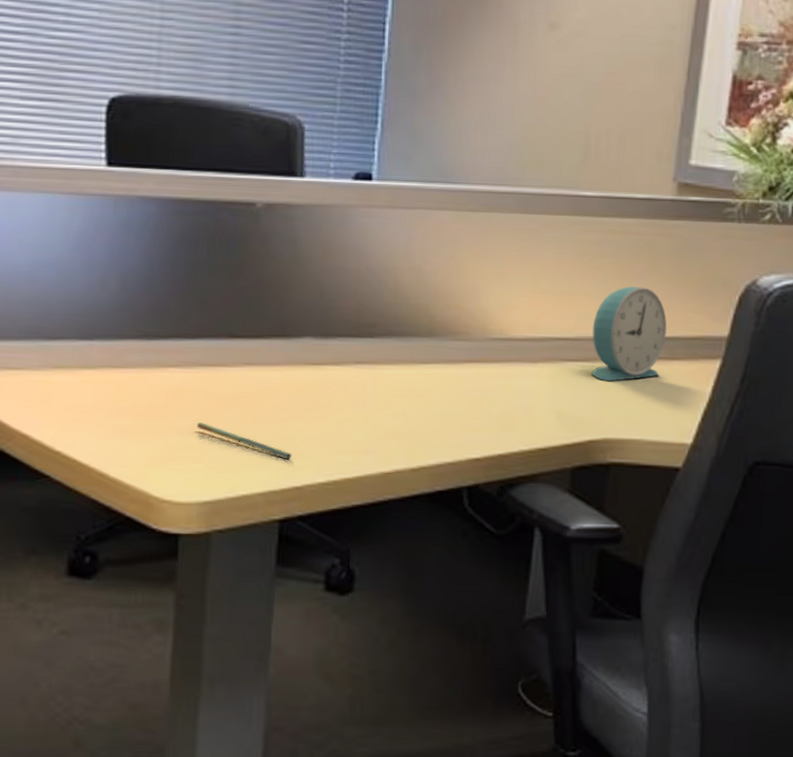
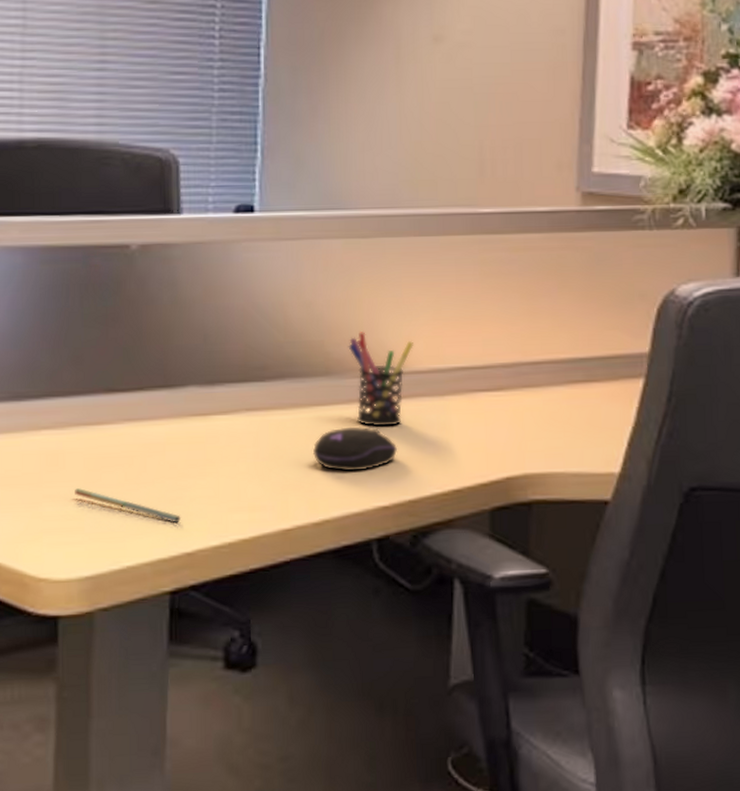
computer mouse: none [413,384,492,426] -> present [312,426,398,472]
pen holder: none [452,299,512,387] -> present [348,332,413,427]
alarm clock: present [591,287,667,382] -> none [502,306,582,411]

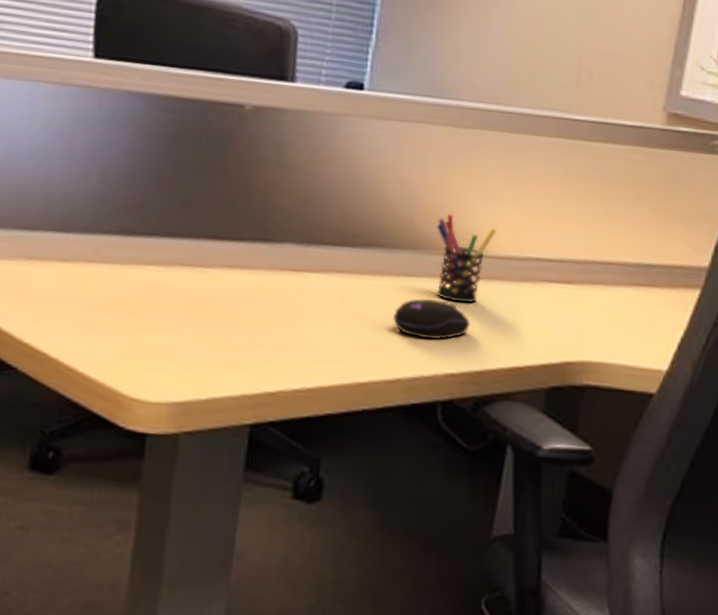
pen: present [75,488,181,524] -> none [171,322,267,365]

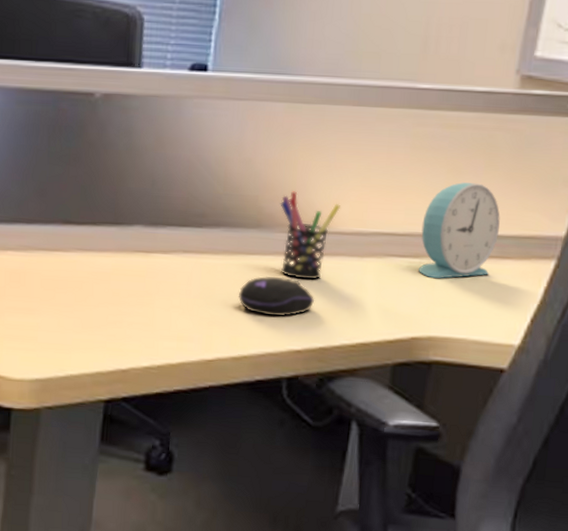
alarm clock: none [571,212,649,305] -> present [418,182,500,279]

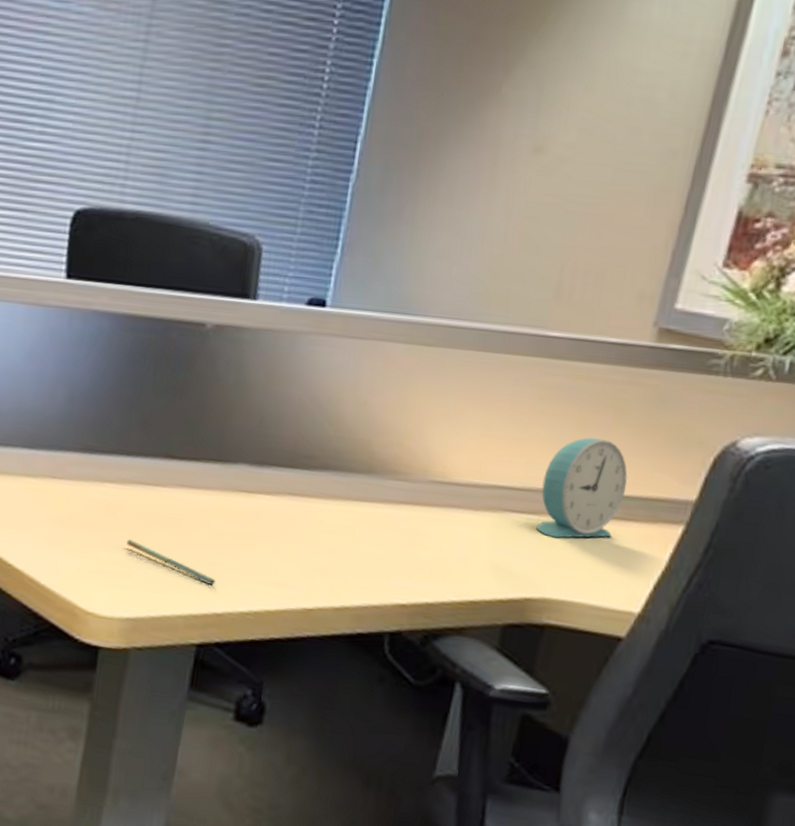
pen: none [32,304,119,344] -> present [127,539,216,586]
computer mouse: present [238,276,315,317] -> none [343,524,424,569]
pen holder: present [280,191,340,280] -> none [389,437,457,532]

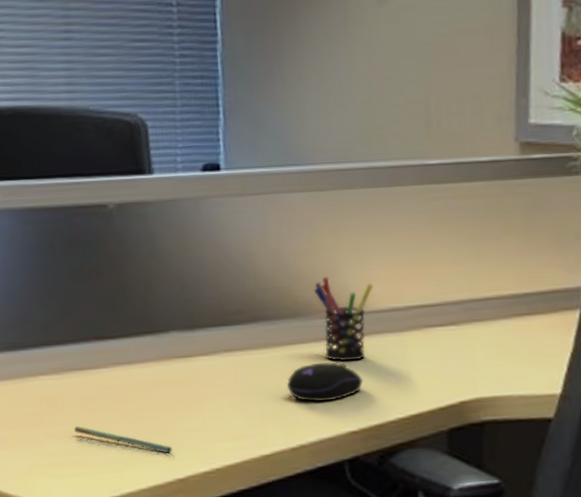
computer mouse: none [343,524,424,569] -> present [286,361,364,402]
pen holder: none [389,437,457,532] -> present [313,277,373,362]
alarm clock: present [536,437,628,538] -> none [452,247,525,343]

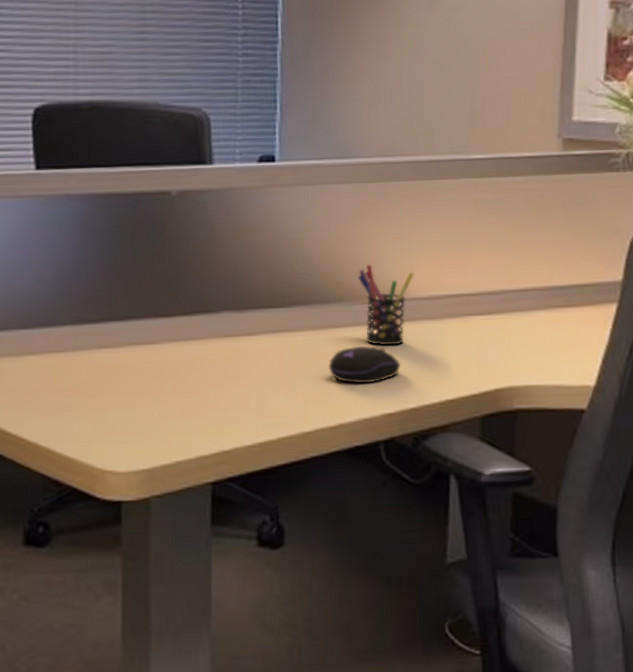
pen: present [74,426,172,454] -> none [131,397,219,427]

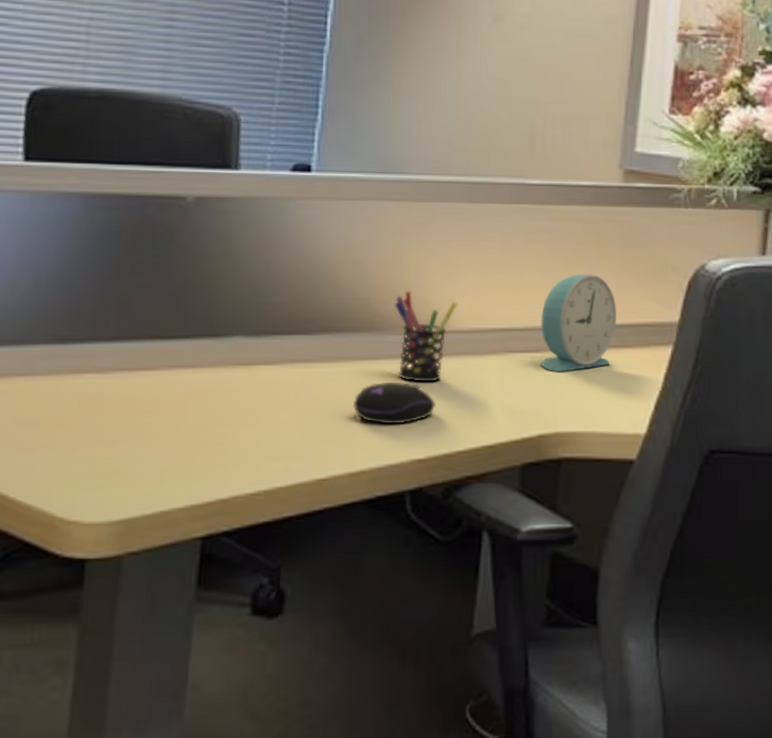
alarm clock: none [491,240,562,332] -> present [540,274,616,373]

